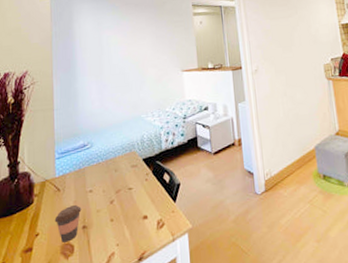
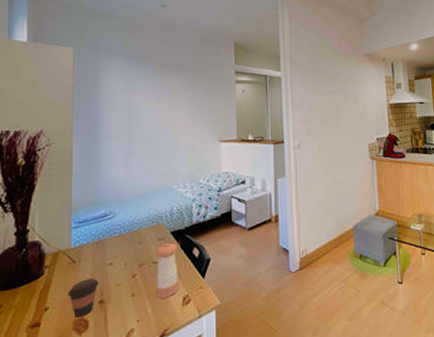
pepper shaker: none [130,169,154,223] -> present [156,242,180,299]

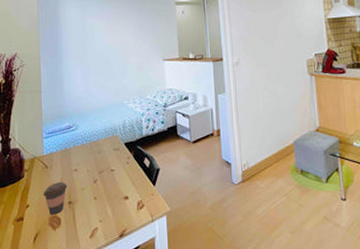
pepper shaker: present [156,242,180,299] -> none [112,153,134,203]

